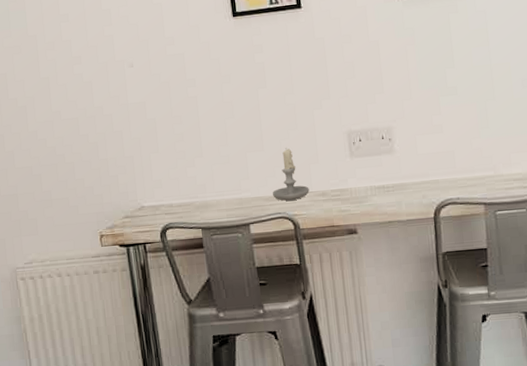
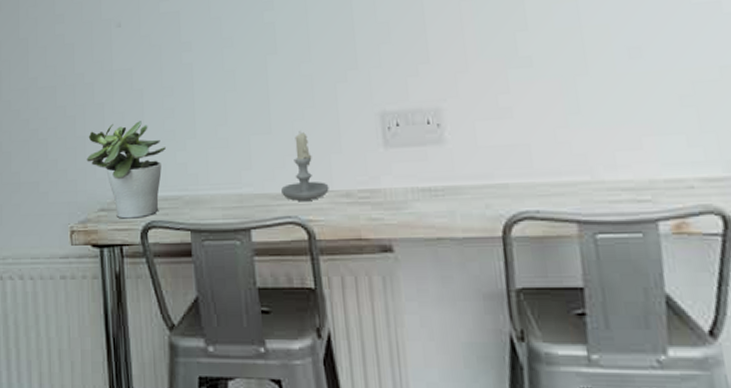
potted plant: none [110,144,178,223] -> present [86,121,166,219]

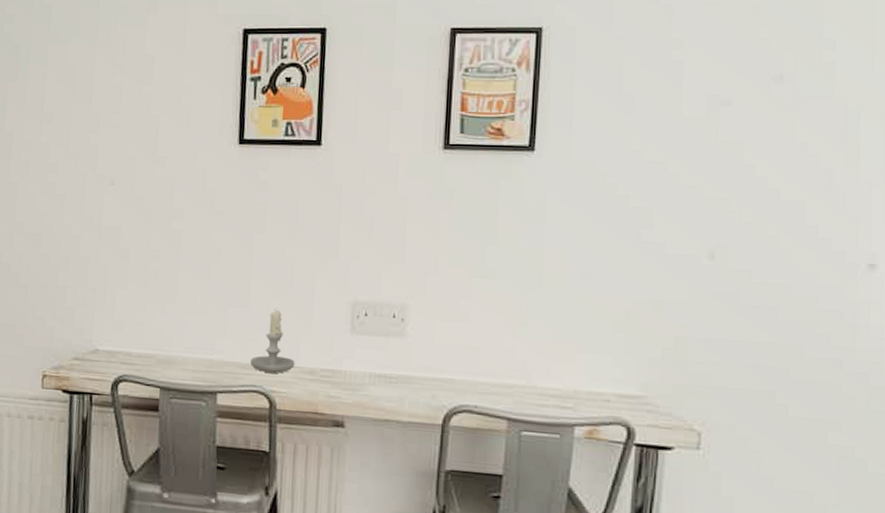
potted plant: present [86,121,166,219] -> none [65,278,145,371]

